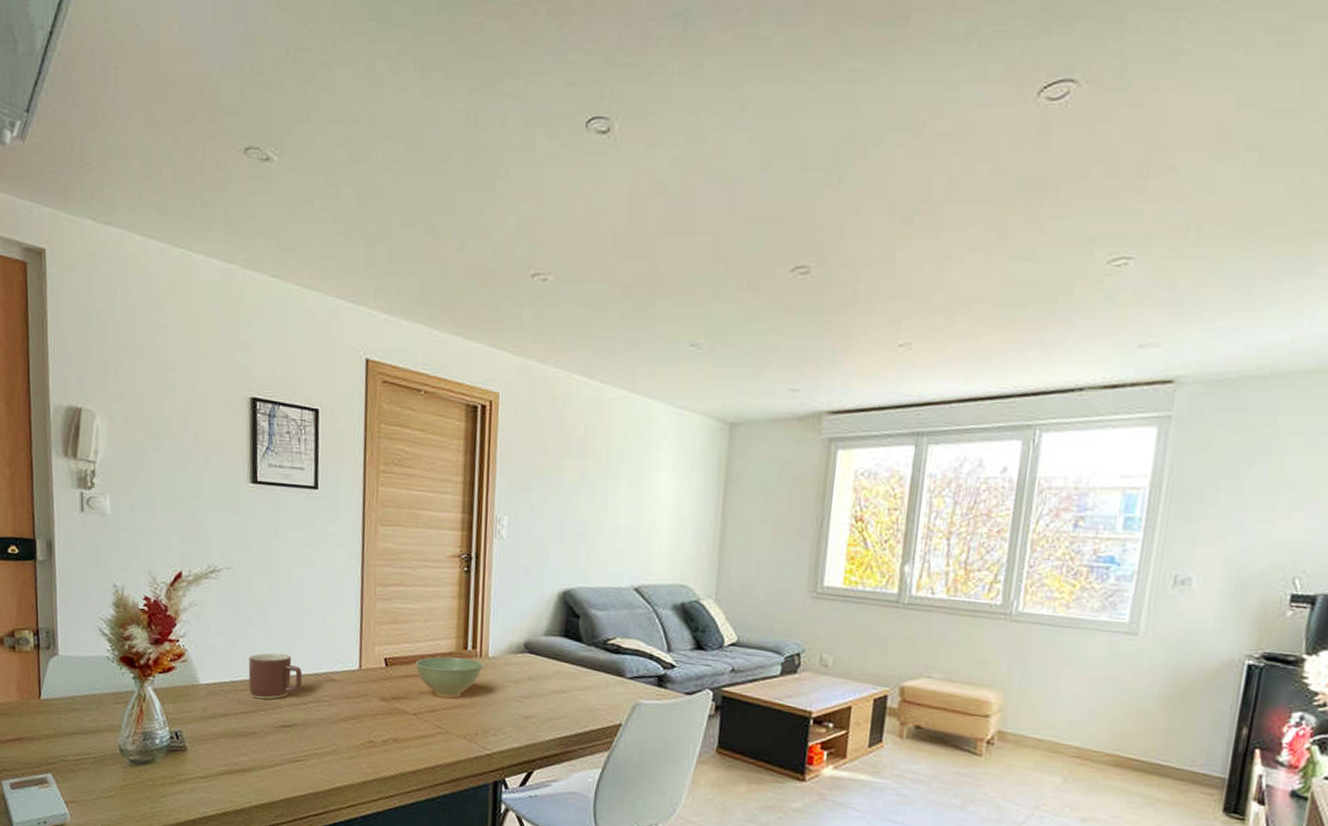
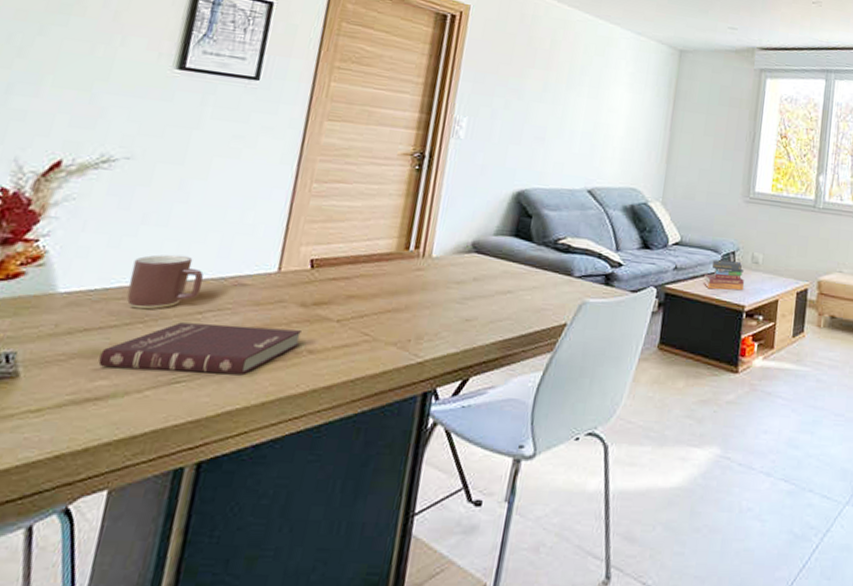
book: none [238,711,386,758] -> present [98,322,301,375]
bowl: present [415,656,484,699] -> none [347,257,426,303]
books: none [765,662,811,696] -> present [704,259,744,291]

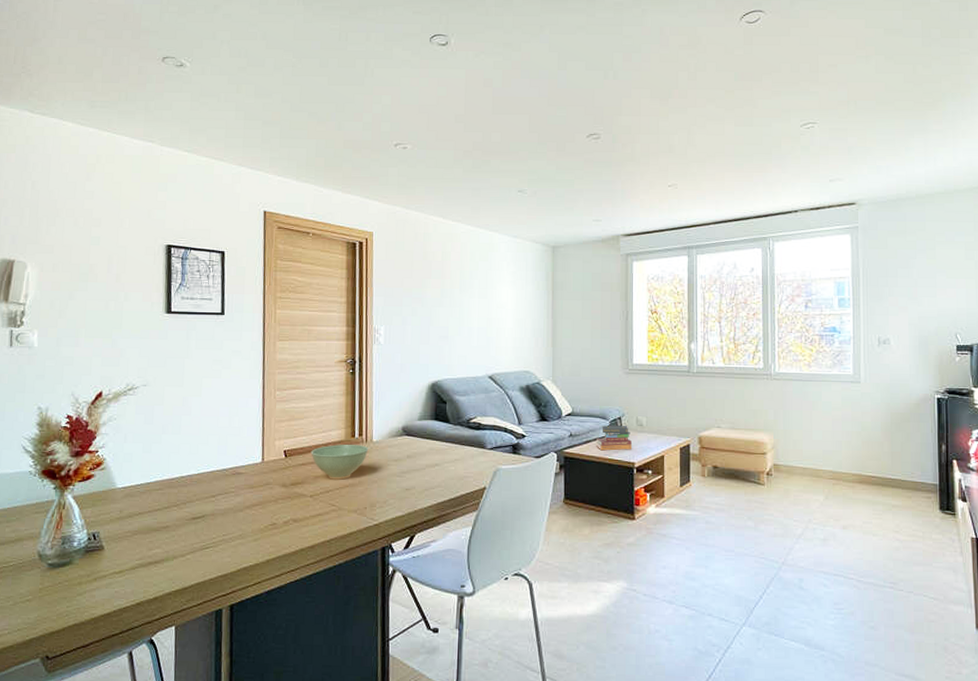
book: present [98,322,301,375] -> none [152,504,287,541]
mug: present [126,254,204,310] -> none [162,454,212,496]
bowl: none [347,257,426,303] -> present [311,444,369,480]

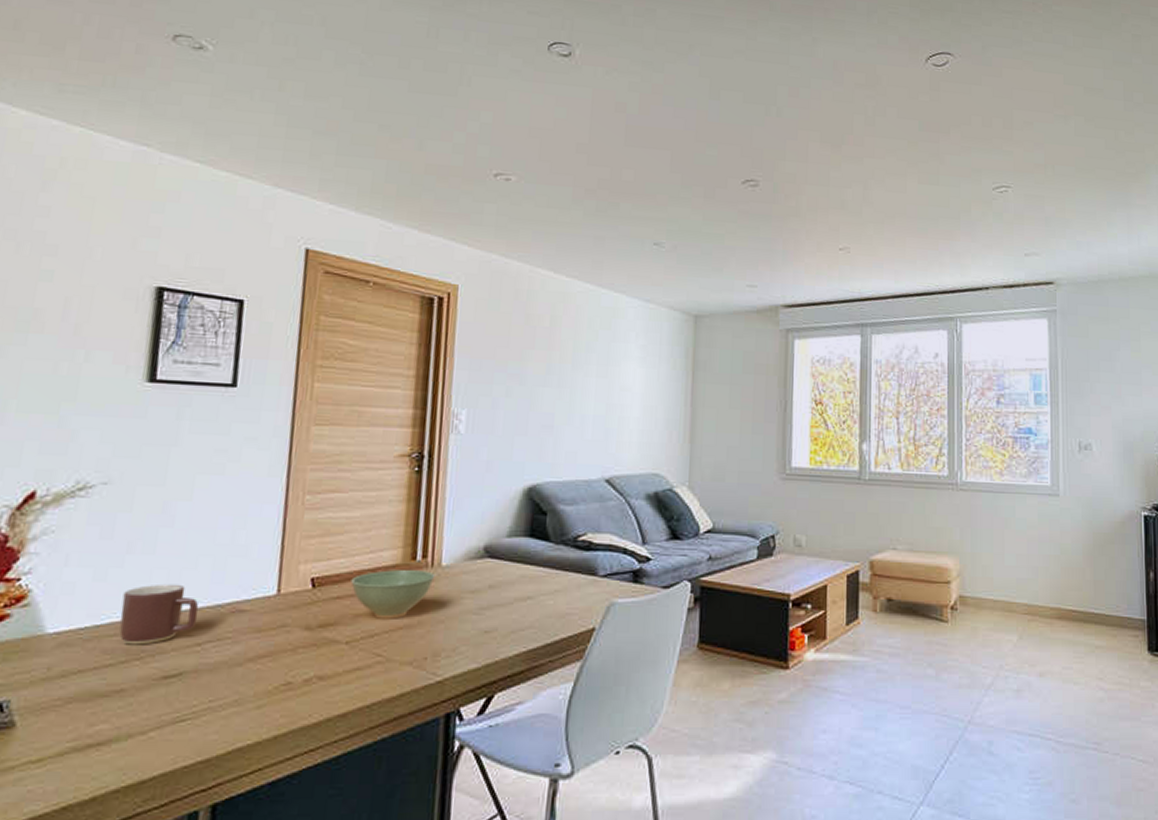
mug: none [162,454,212,496] -> present [119,583,199,645]
books: present [596,425,632,451] -> none [742,546,787,579]

